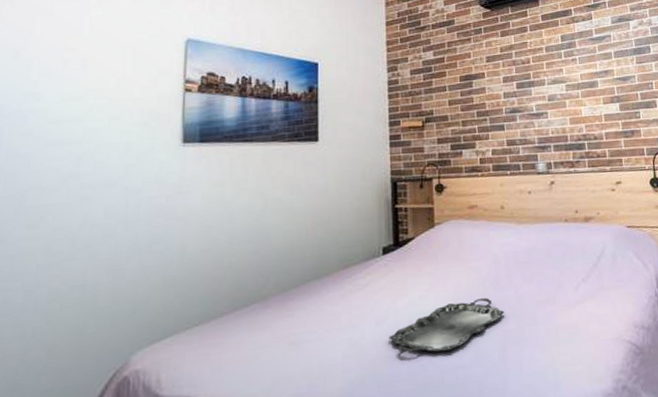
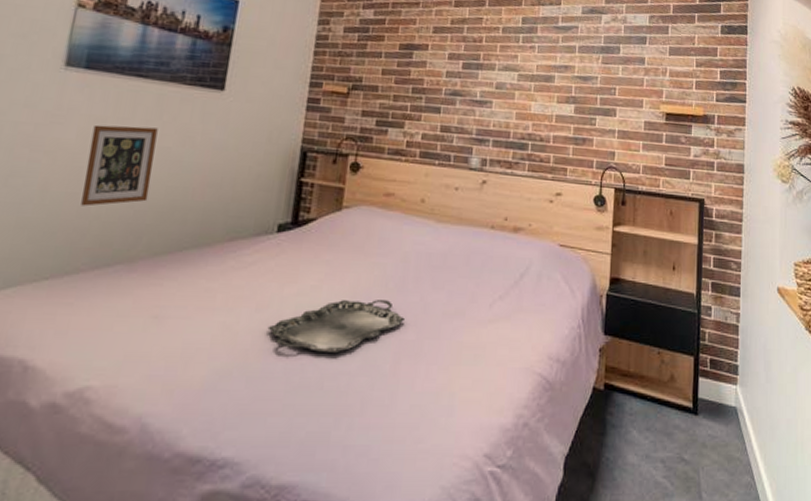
picture frame: none [214,183,270,259] -> present [81,124,158,207]

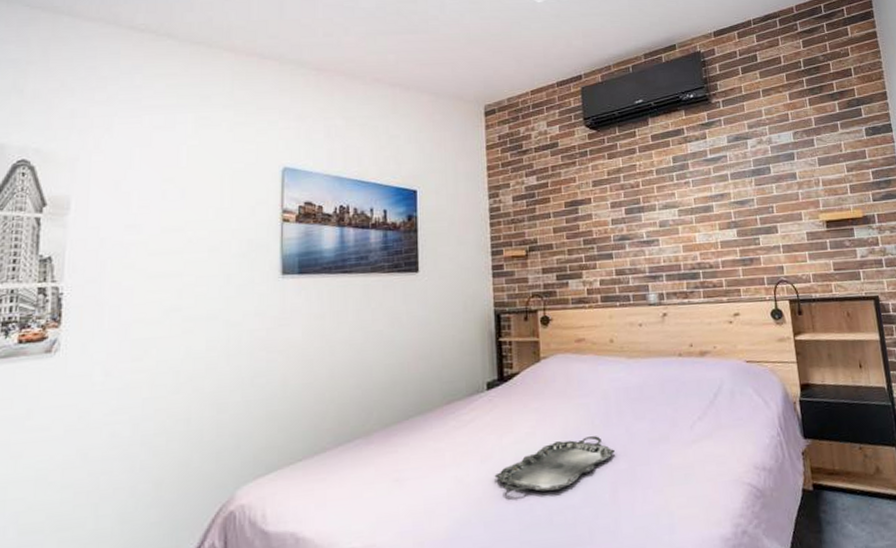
picture frame: present [81,124,158,207] -> none [315,315,371,393]

